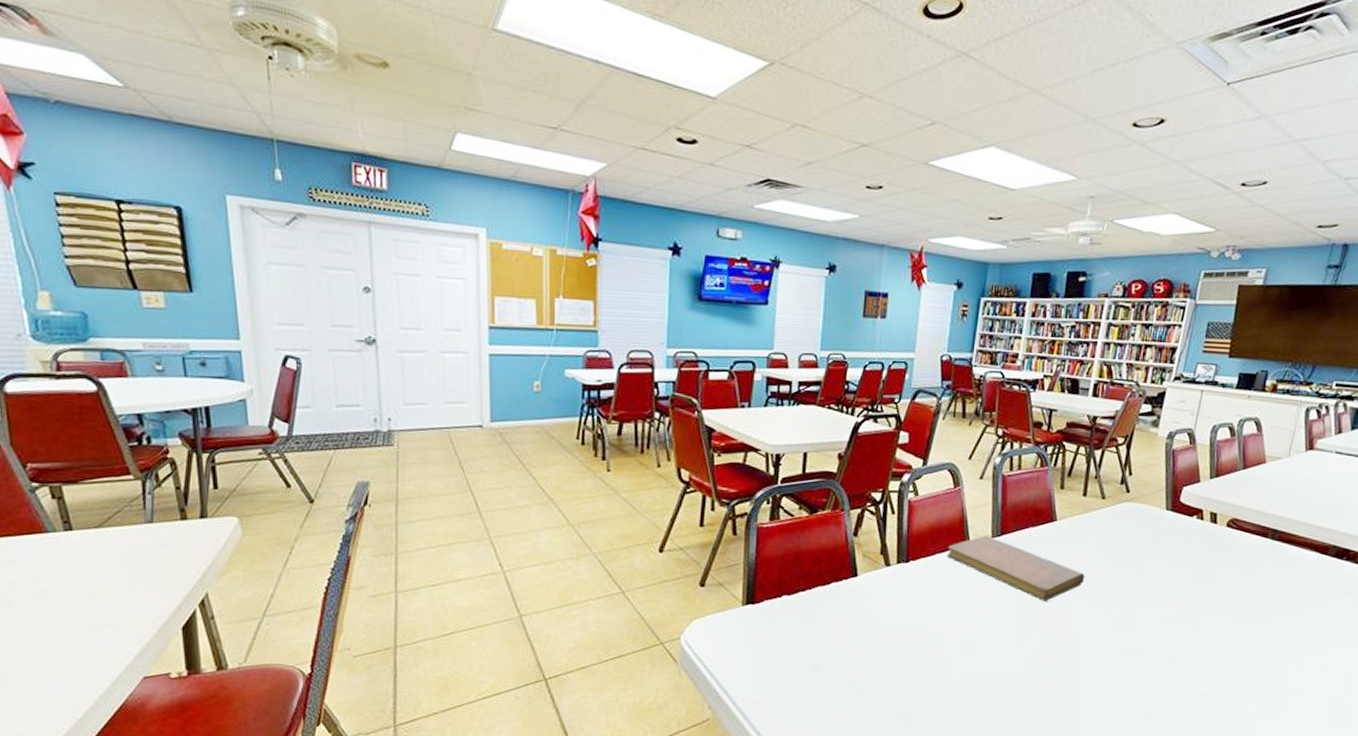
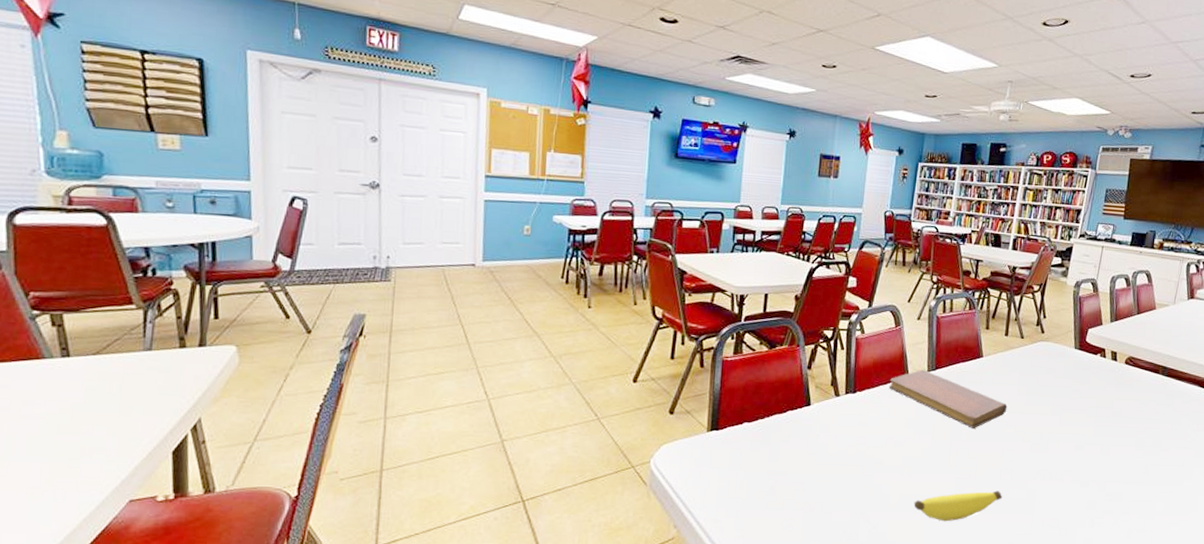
banana: none [975,670,1079,704] -> present [913,490,1003,522]

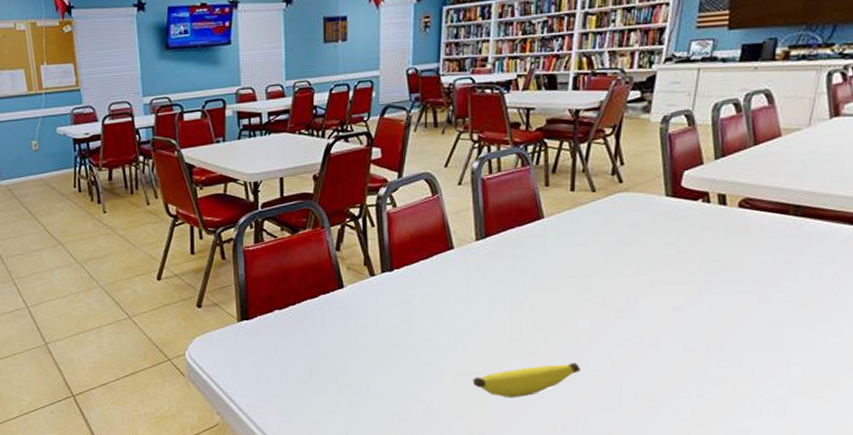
notebook: present [888,370,1008,429] -> none [431,239,580,298]

